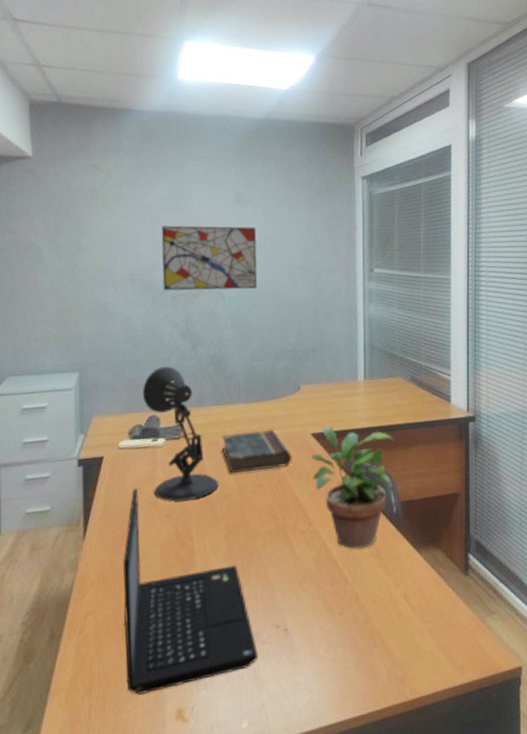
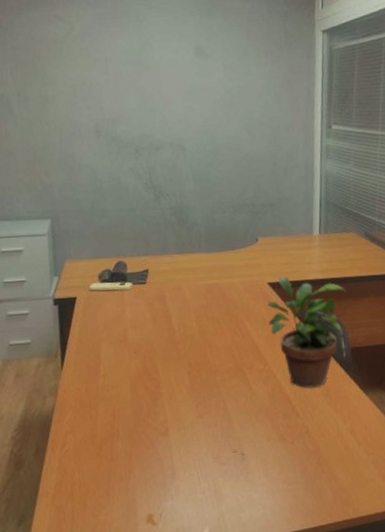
laptop: present [123,488,259,695] -> none [97,327,219,501]
desk lamp: present [142,366,218,502] -> none [110,216,182,340]
wall art: present [161,225,258,291] -> none [124,78,218,144]
book: present [222,429,292,474] -> none [184,277,250,317]

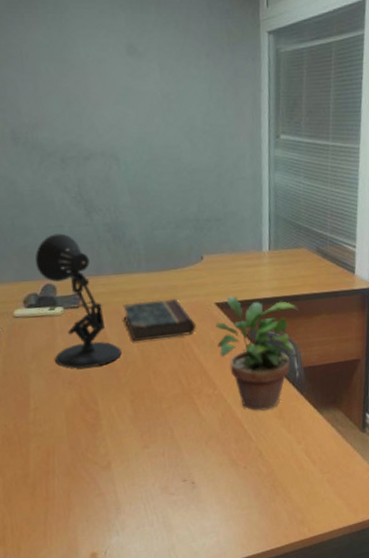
desk lamp: none [110,216,182,340] -> present [35,233,122,369]
book: none [184,277,250,317] -> present [123,298,196,342]

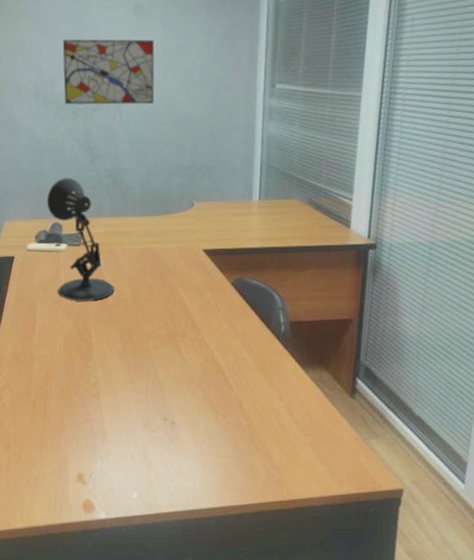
wall art: none [44,78,155,153] -> present [62,39,155,105]
book: present [123,298,196,342] -> none [118,242,184,281]
potted plant: present [215,296,299,411] -> none [202,244,287,361]

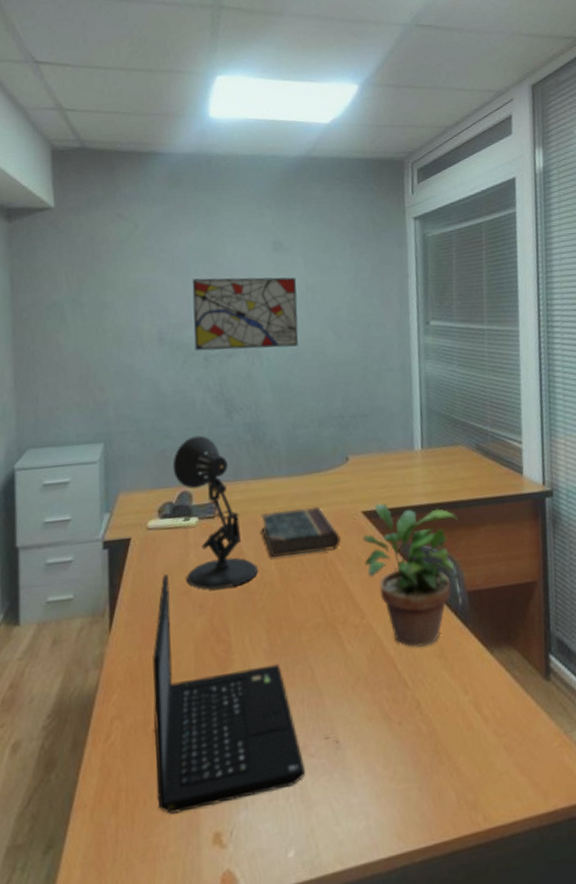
laptop: none [32,287,148,457] -> present [152,574,306,814]
book: none [118,242,184,281] -> present [261,506,341,559]
potted plant: none [202,244,287,361] -> present [362,503,458,648]

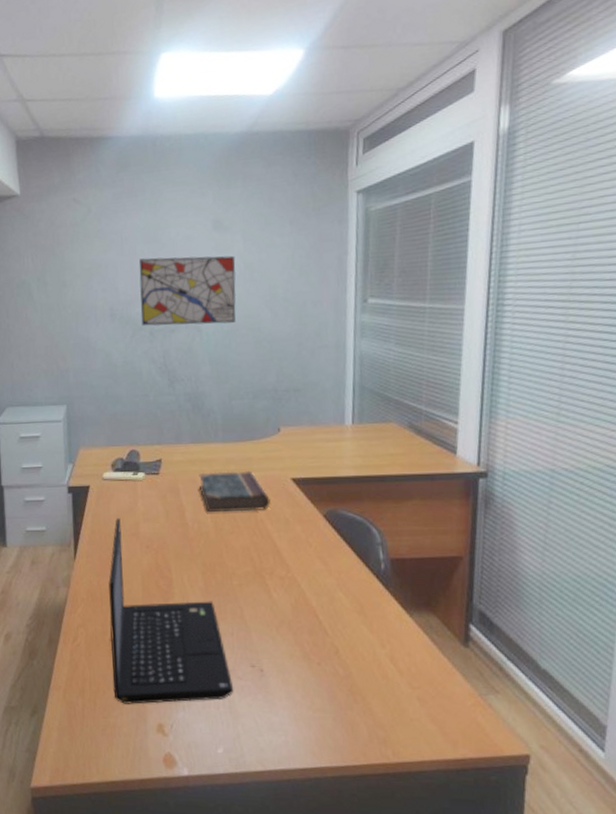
desk lamp: present [172,435,258,590] -> none [123,402,196,534]
potted plant: present [362,503,458,648] -> none [291,472,386,602]

